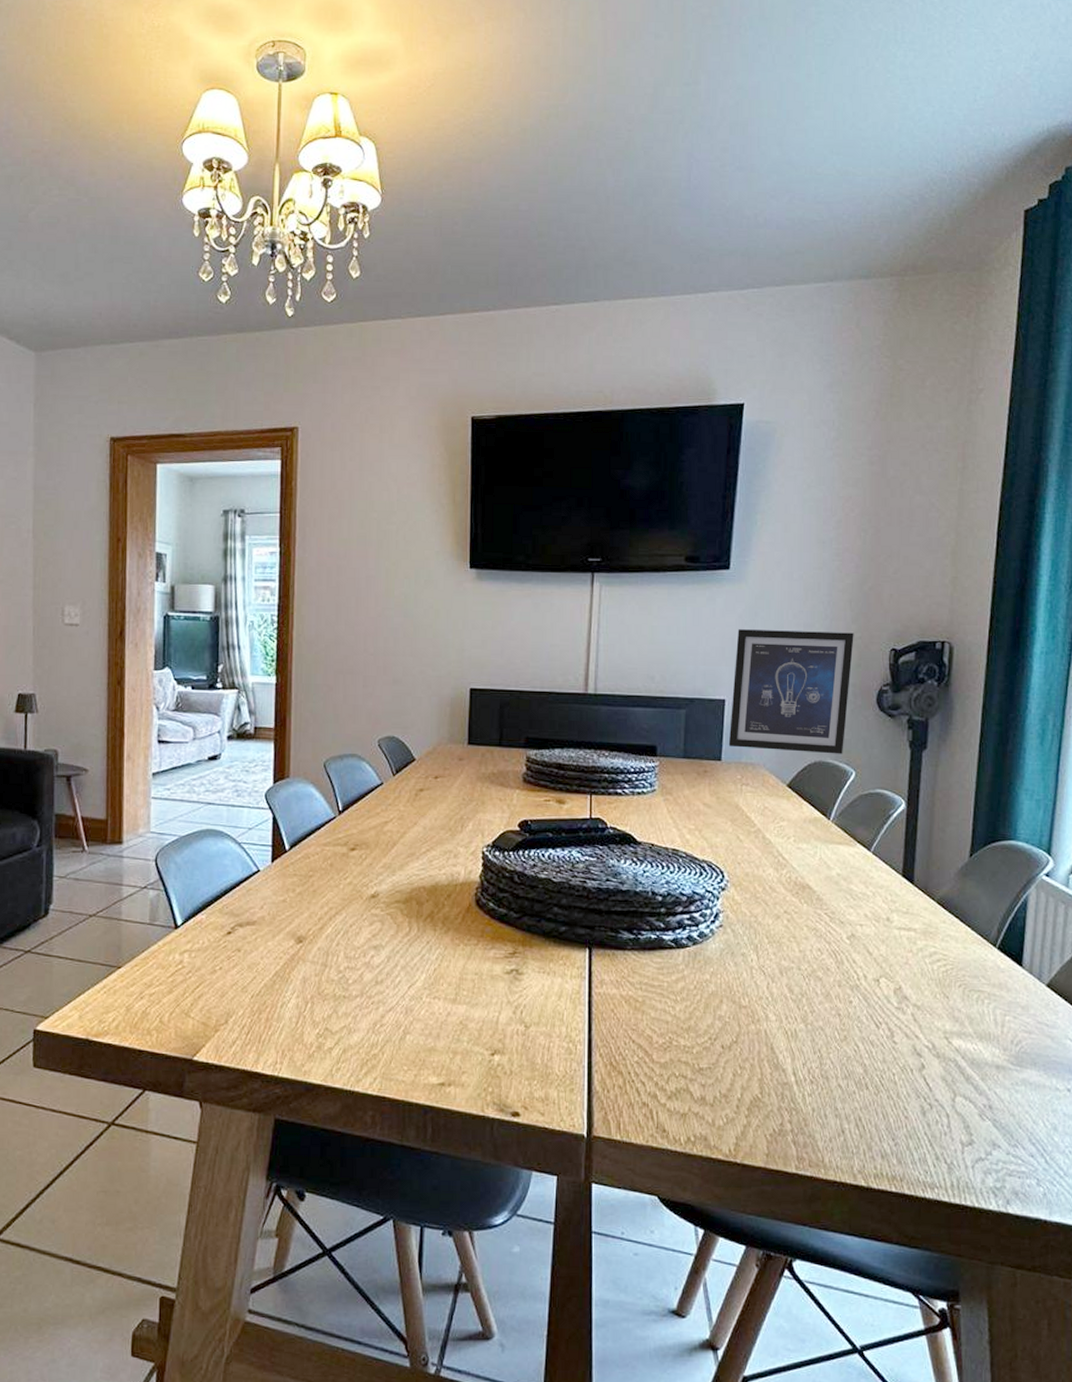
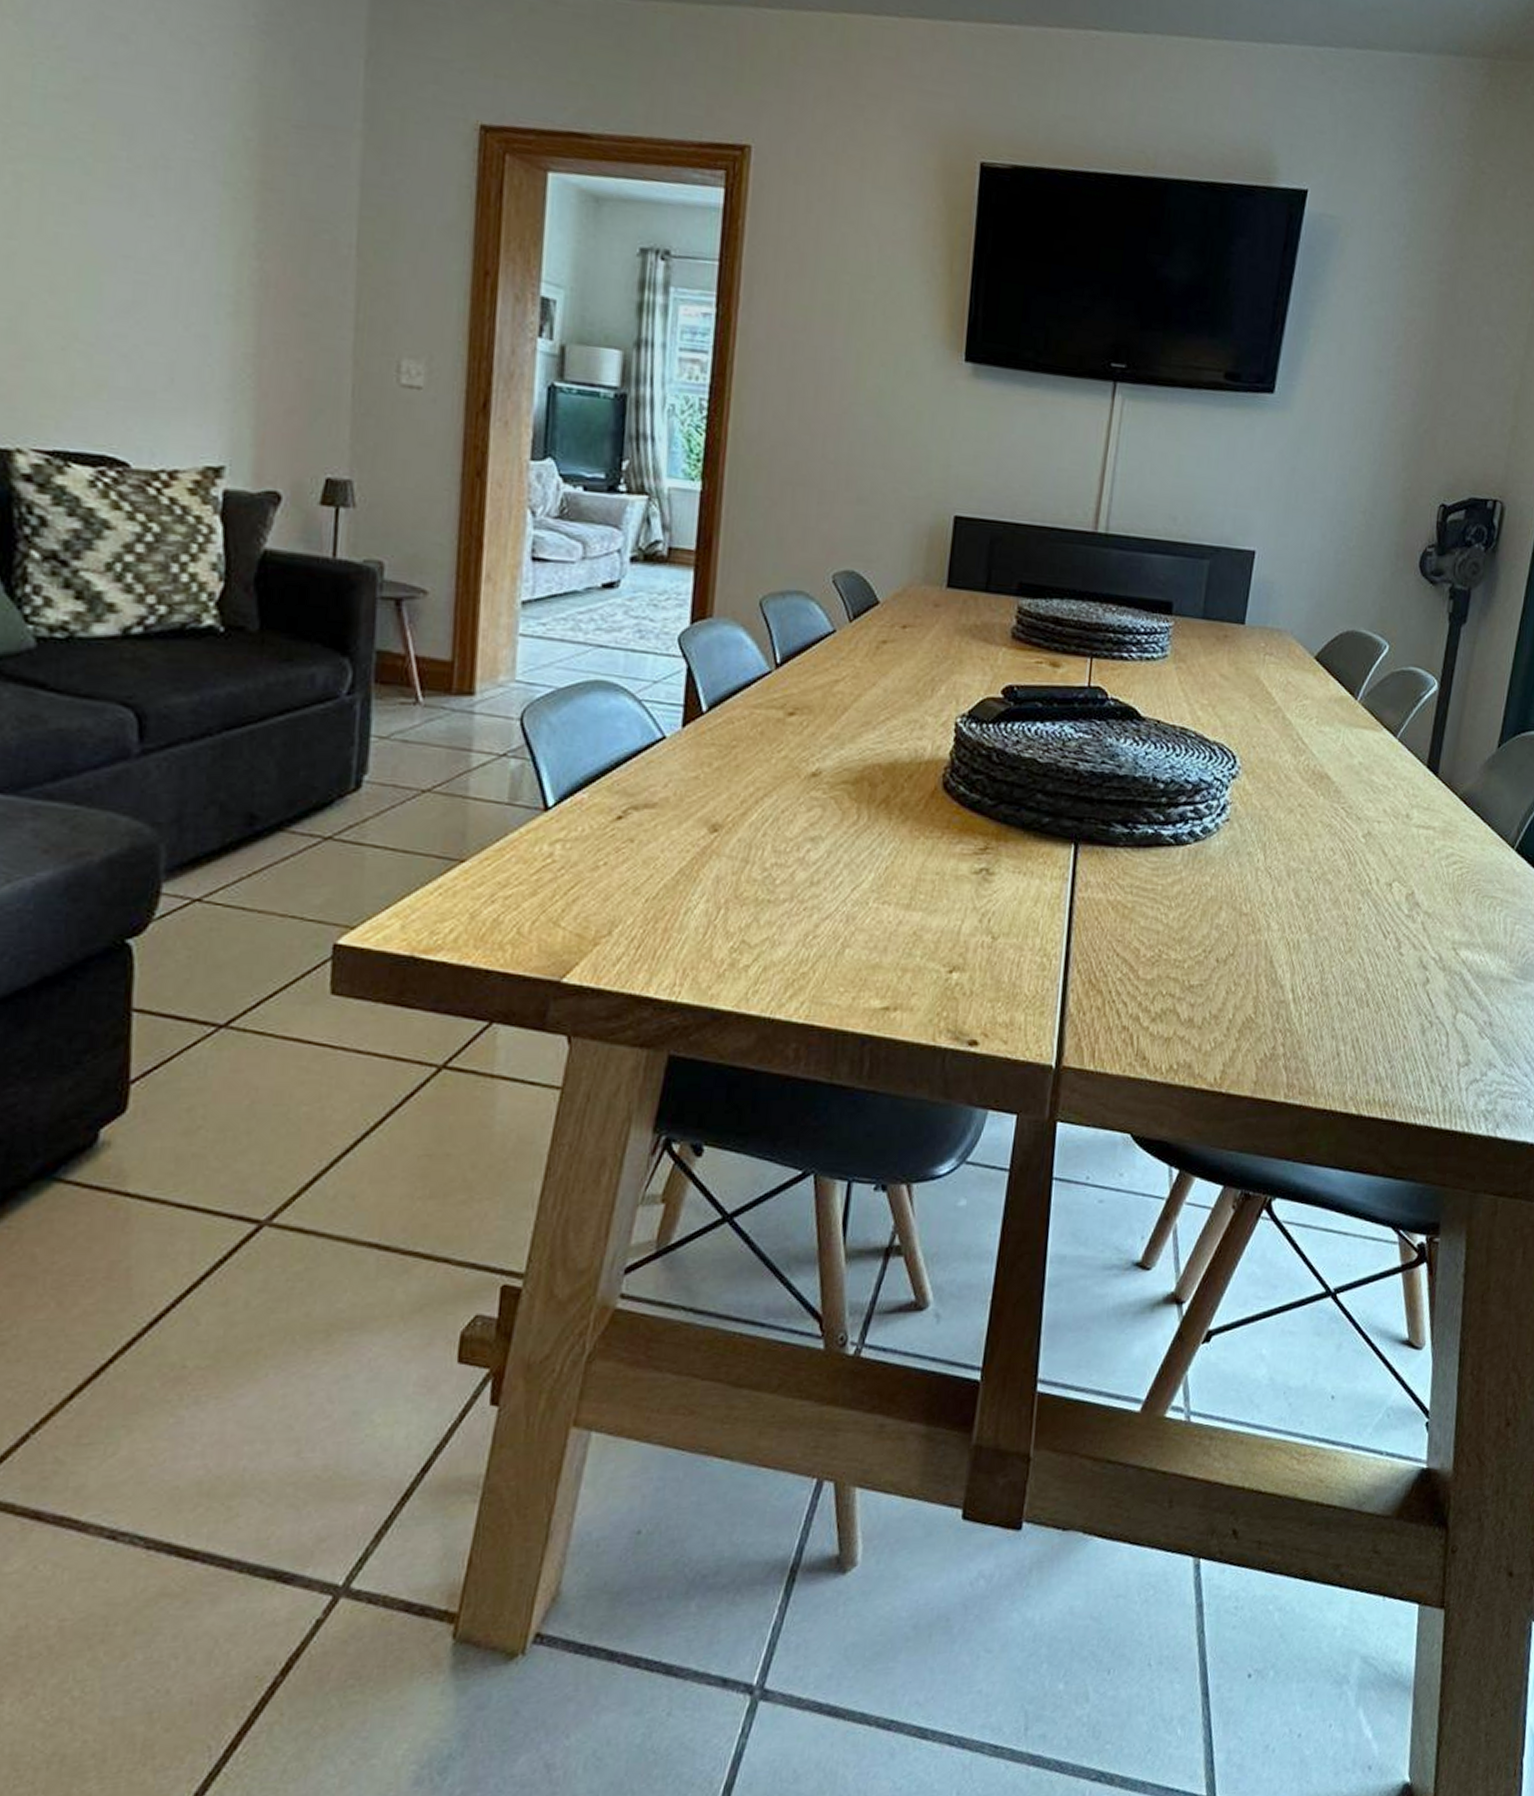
wall art: present [728,629,854,754] -> none [1254,467,1403,624]

